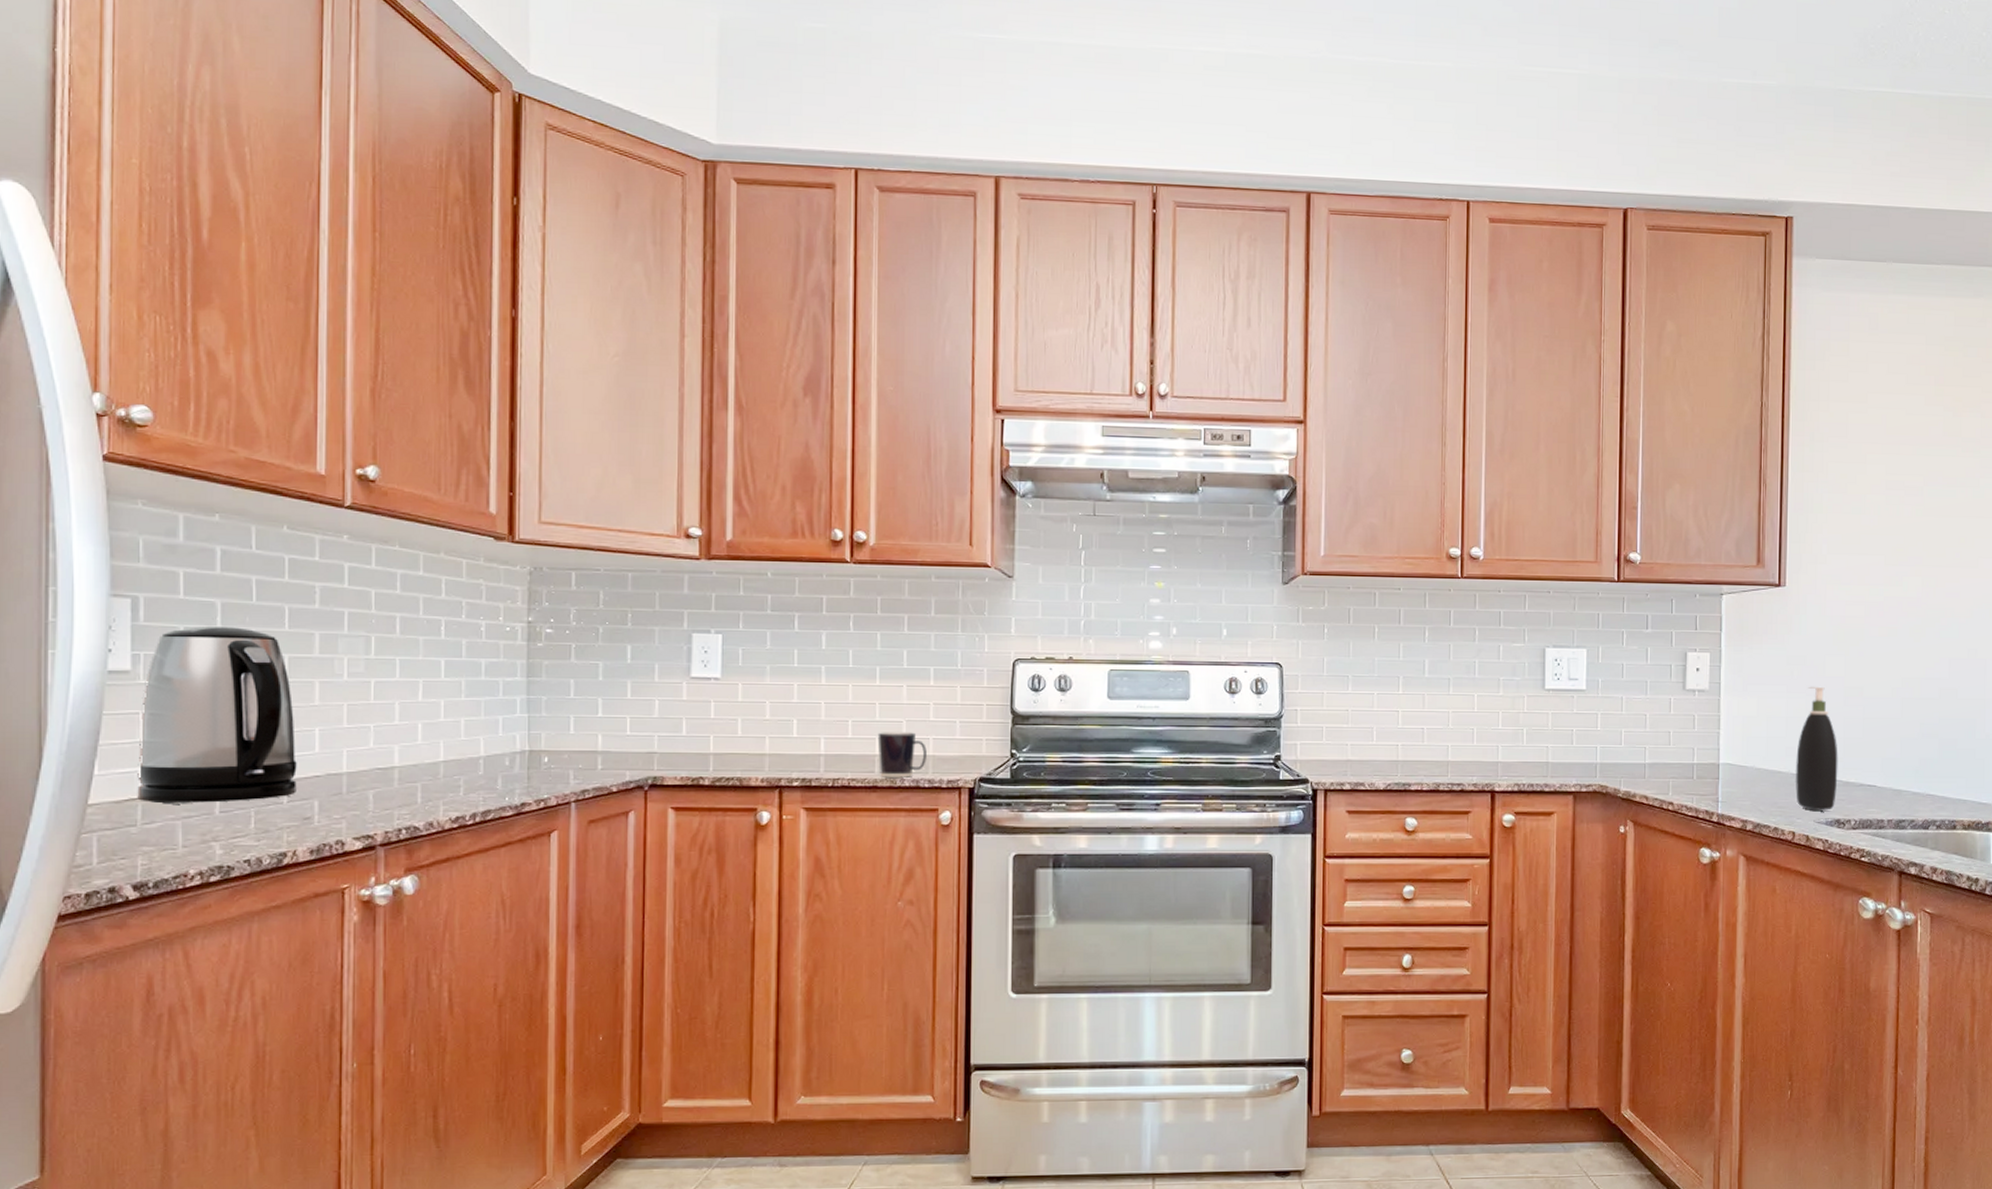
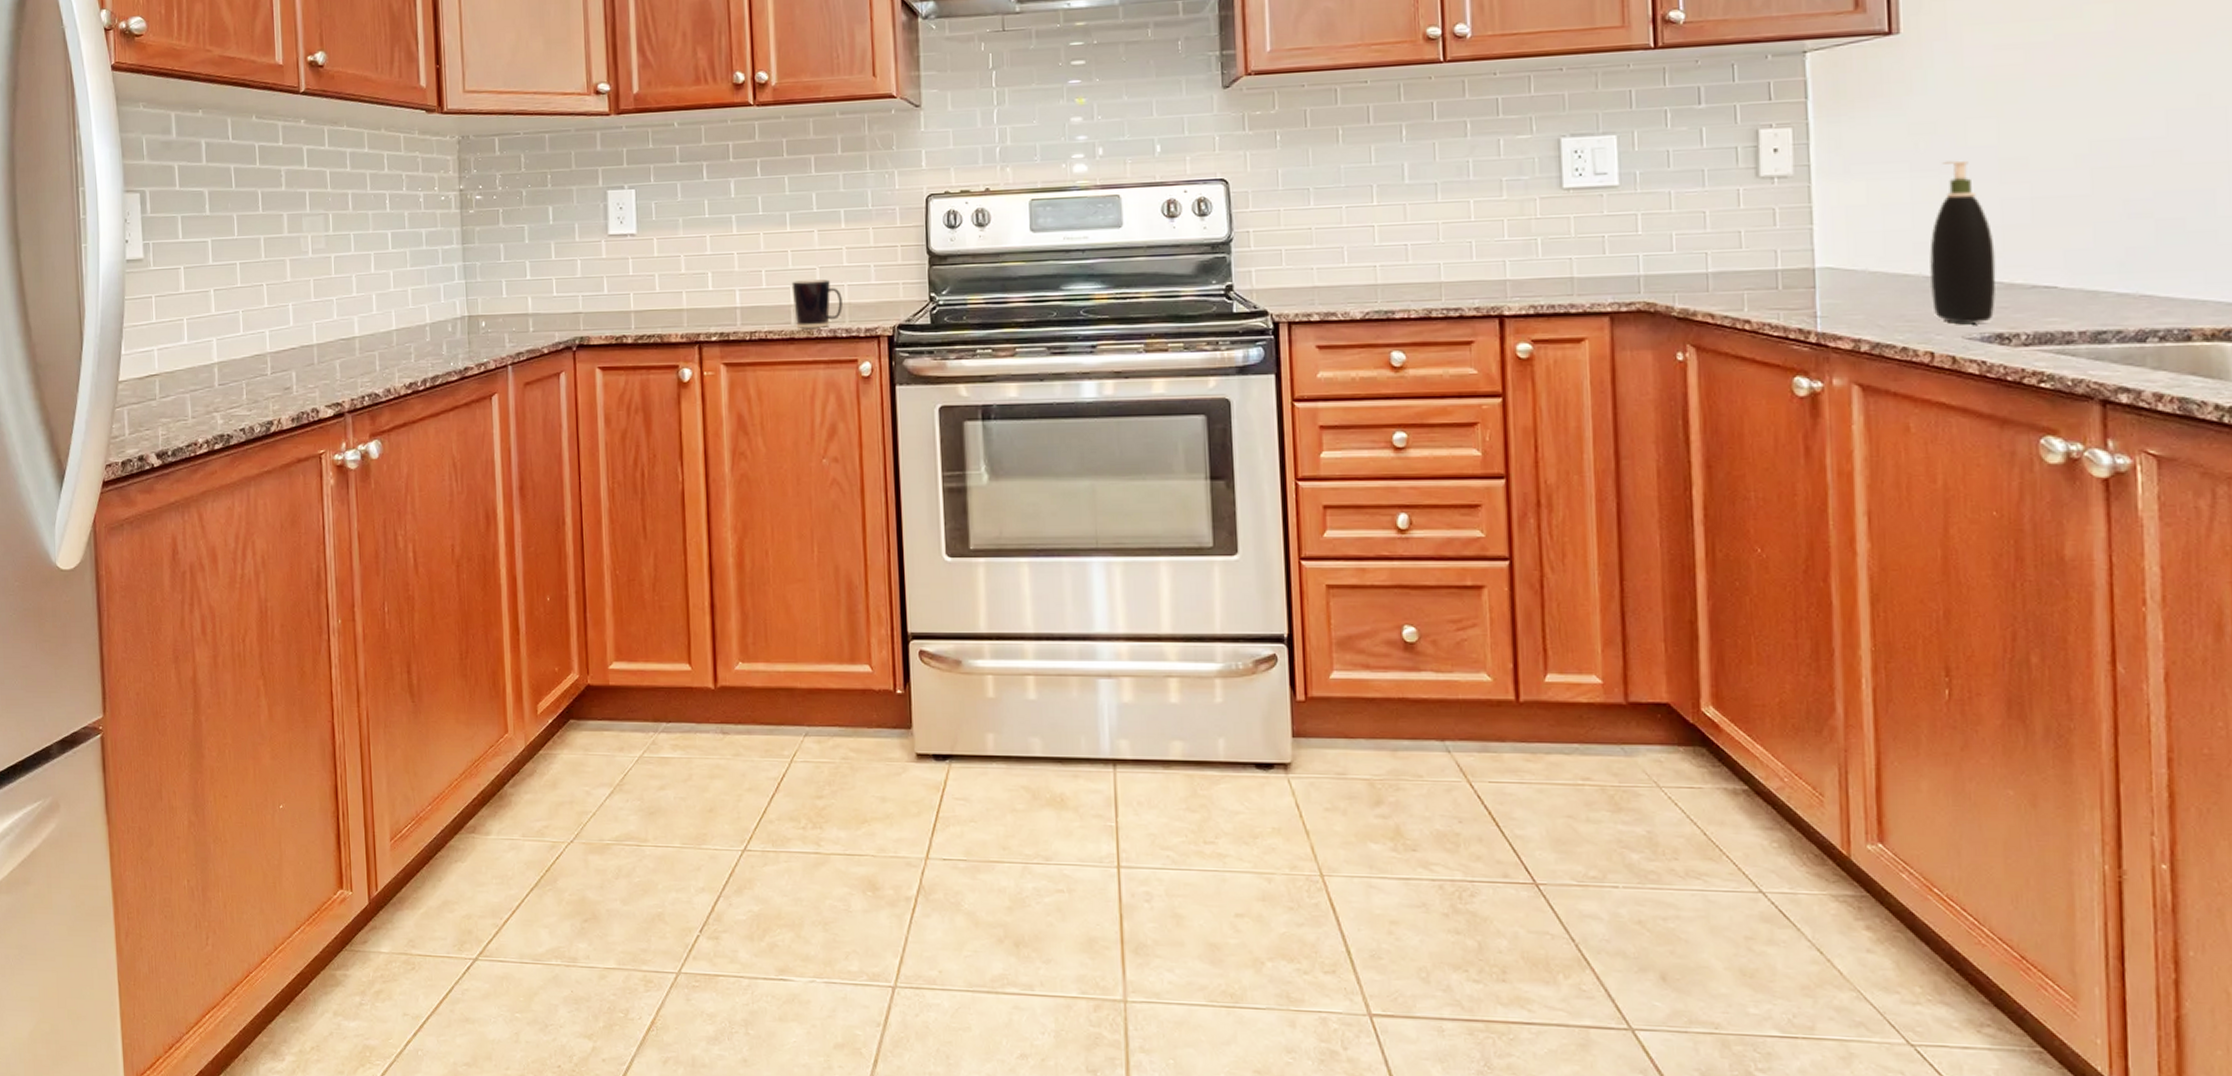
kettle: present [137,627,297,804] -> none [153,213,277,379]

